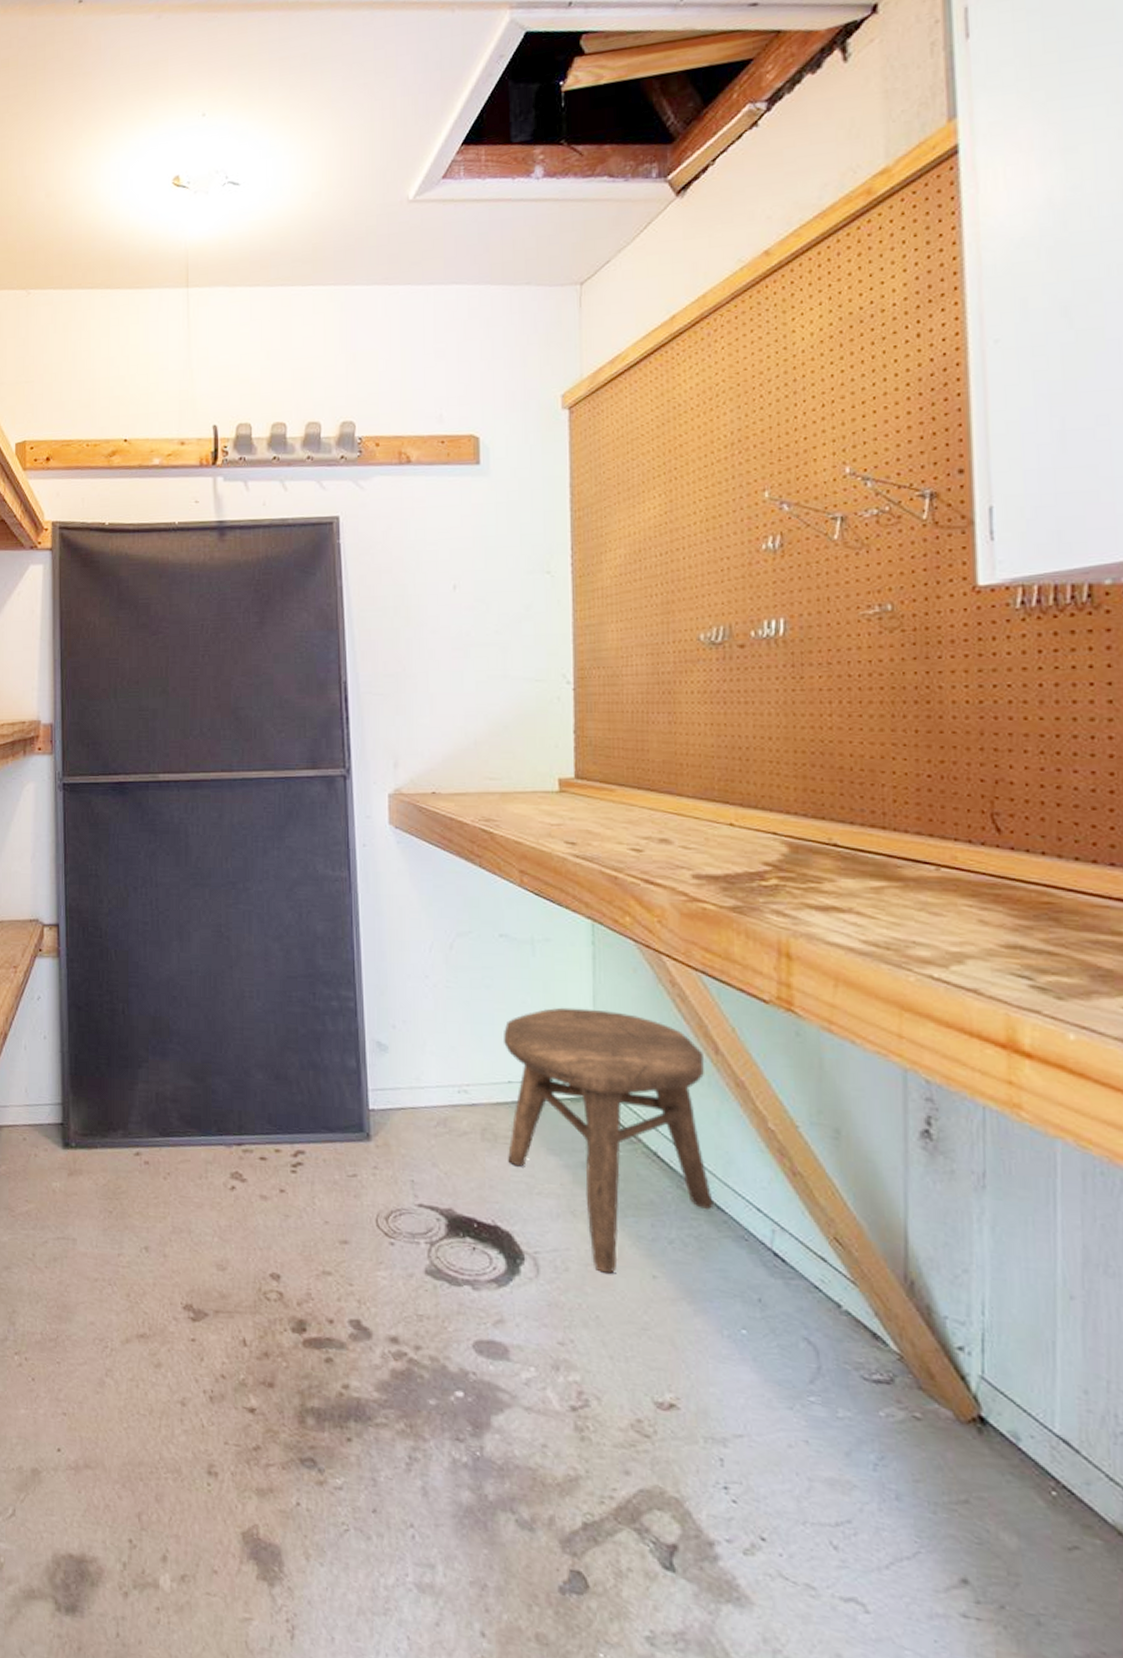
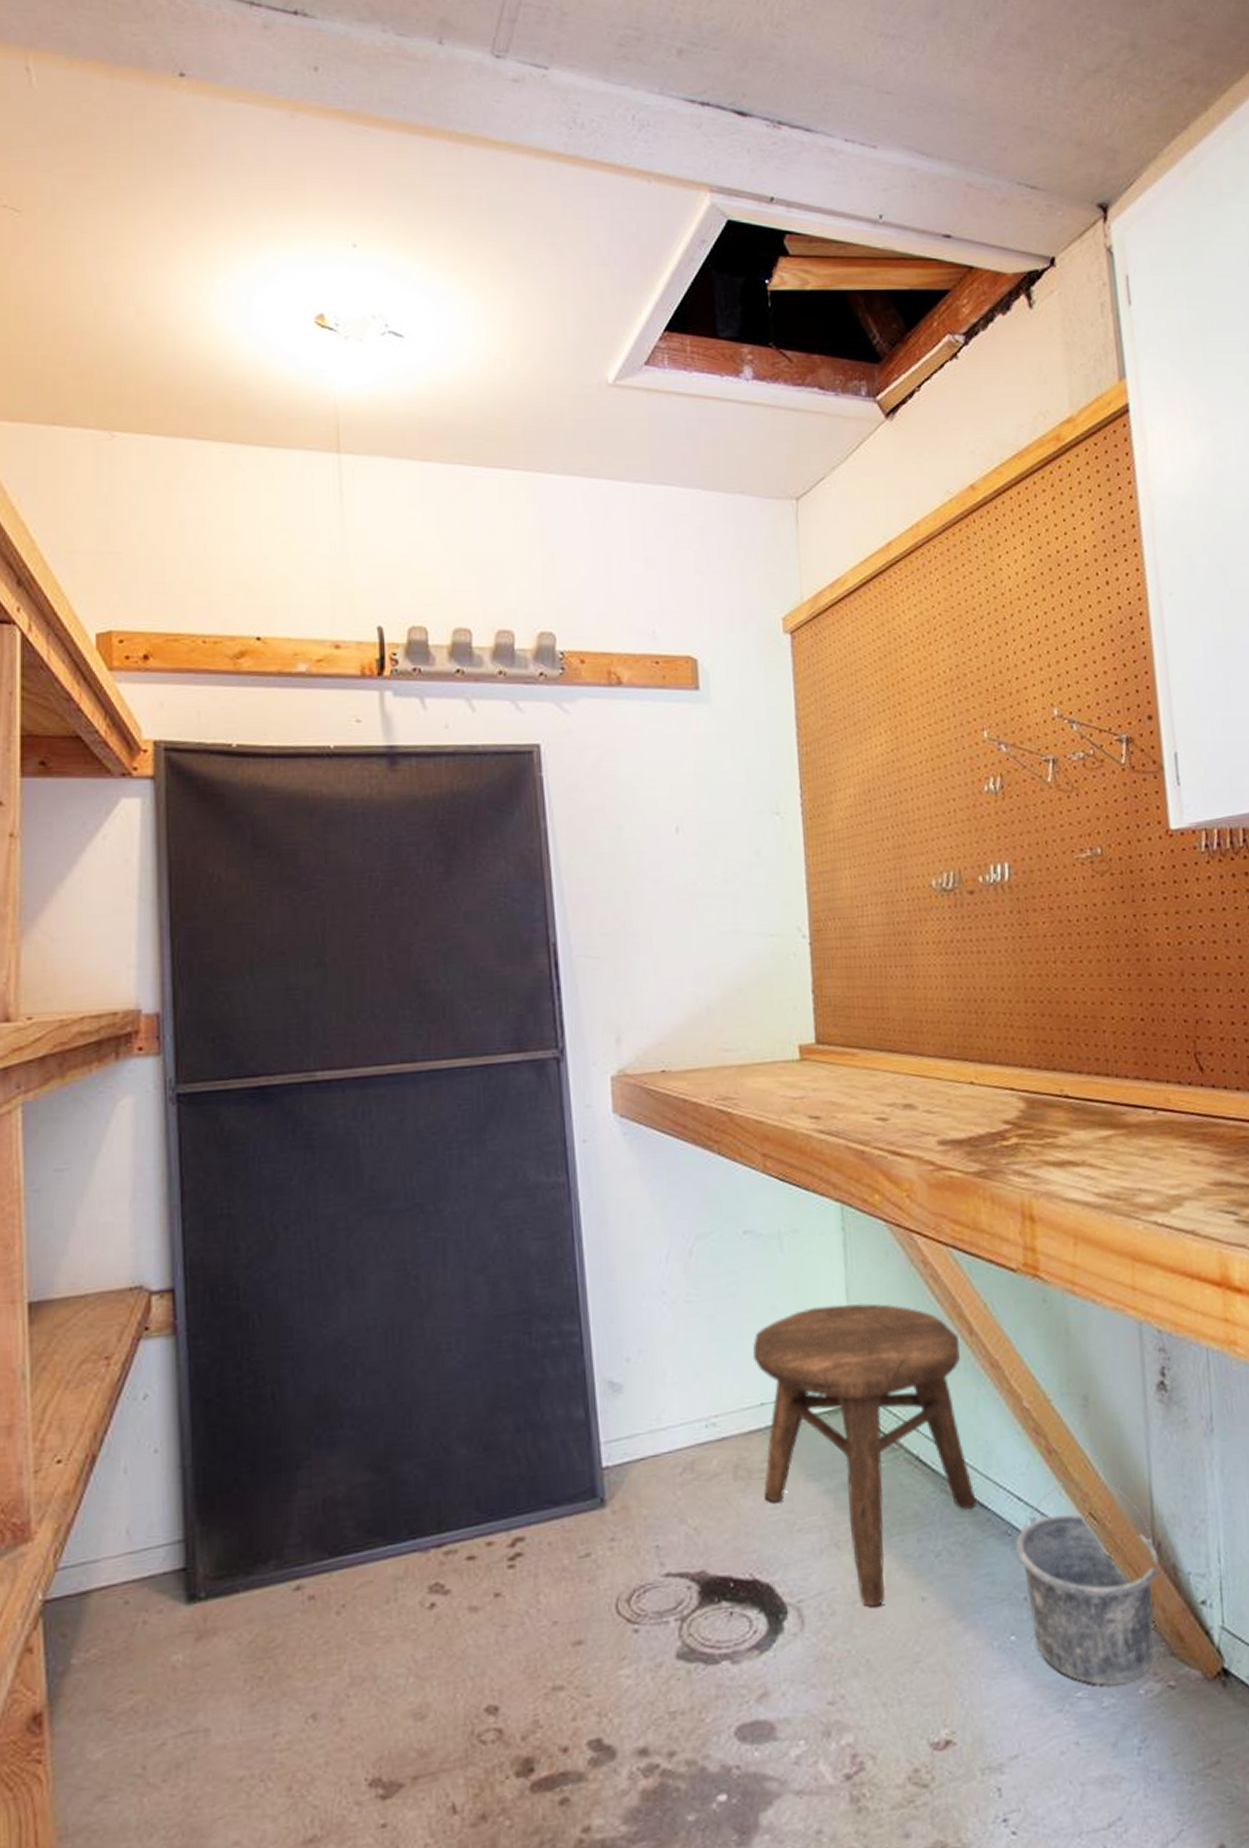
bucket: none [752,1204,911,1402] -> present [1016,1480,1160,1686]

